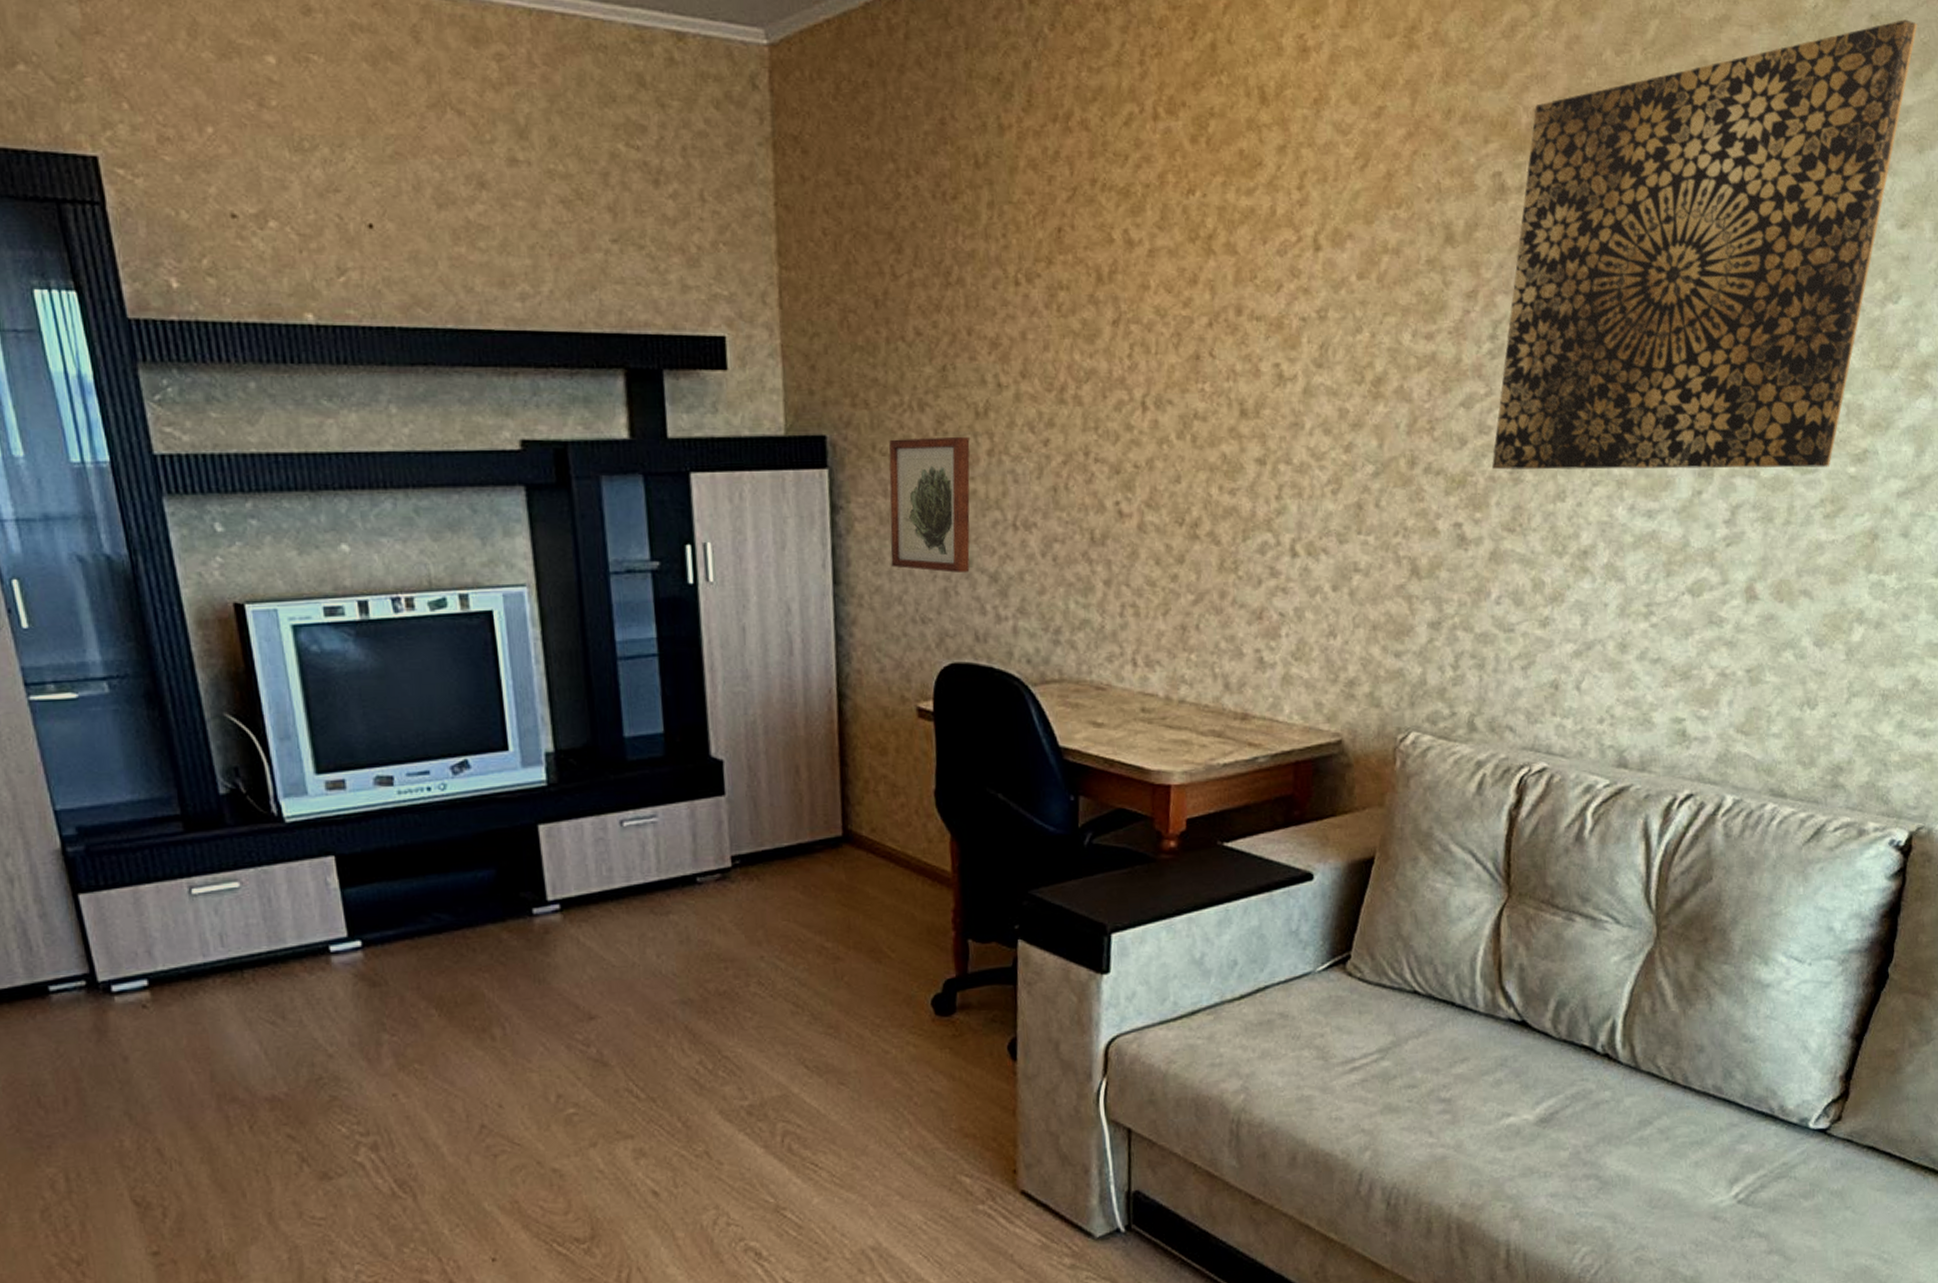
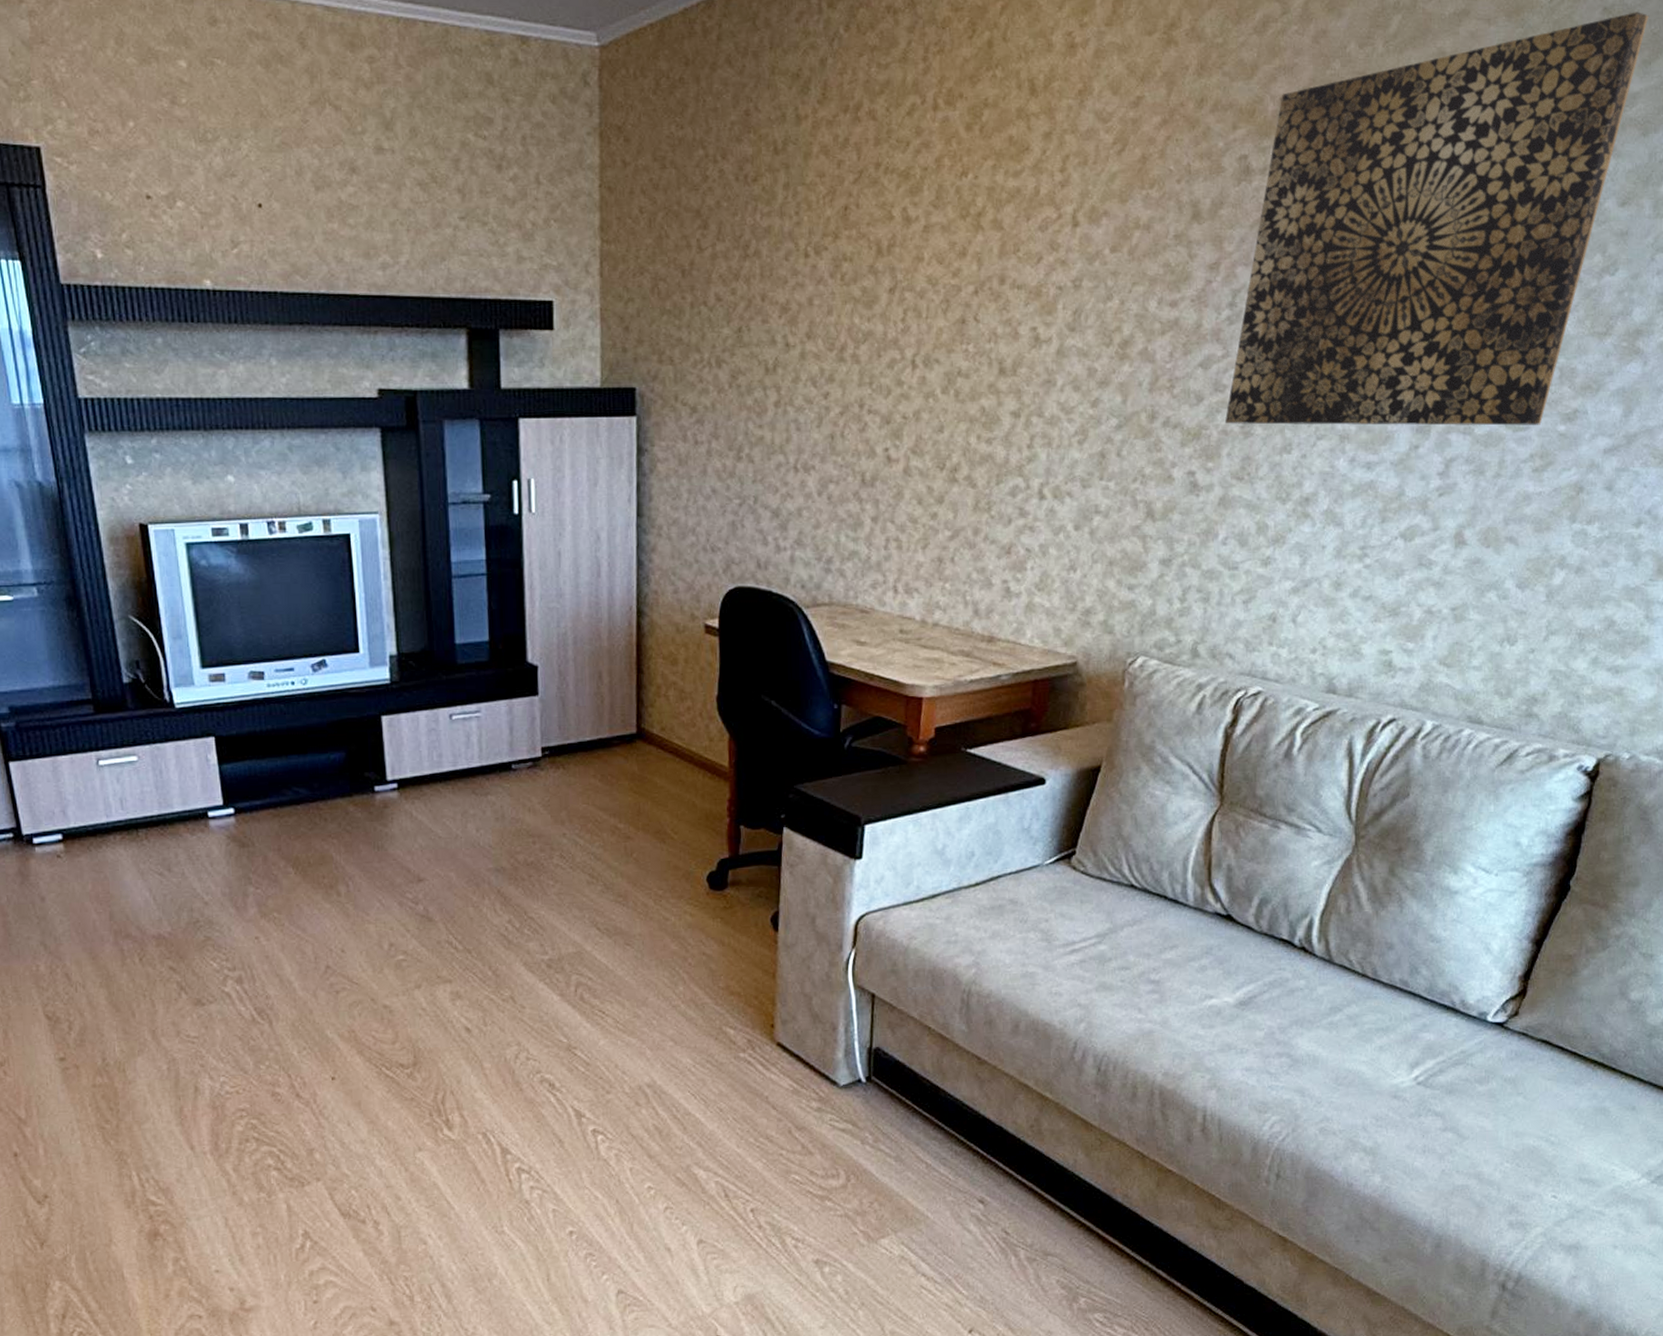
wall art: present [889,437,970,573] -> none [687,390,760,508]

